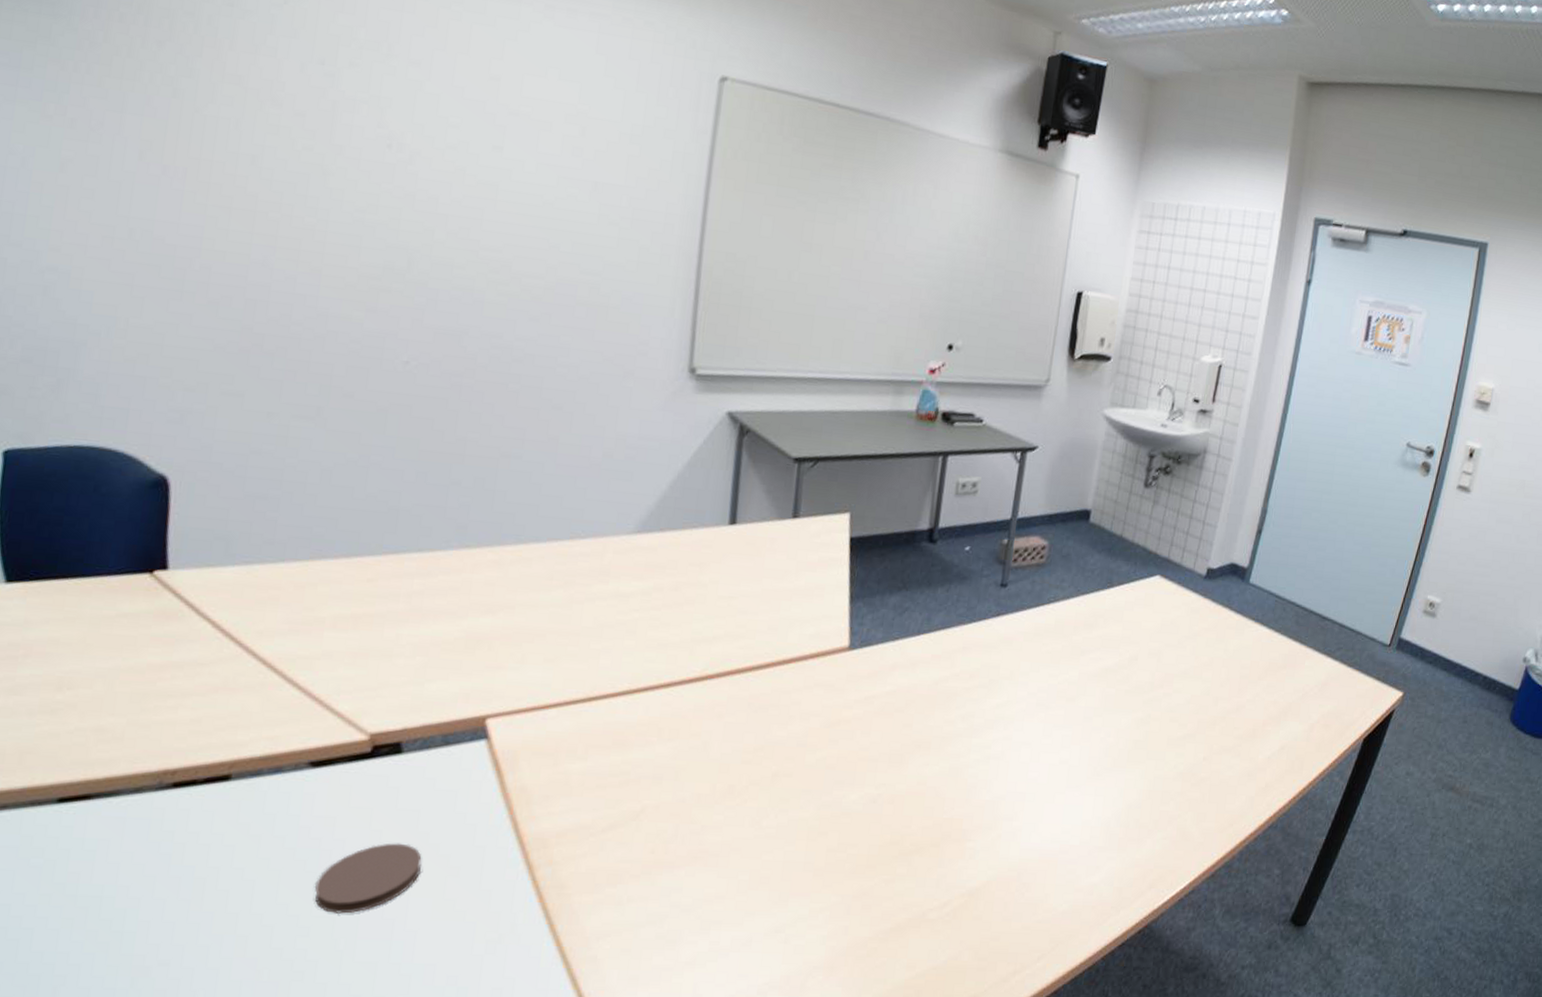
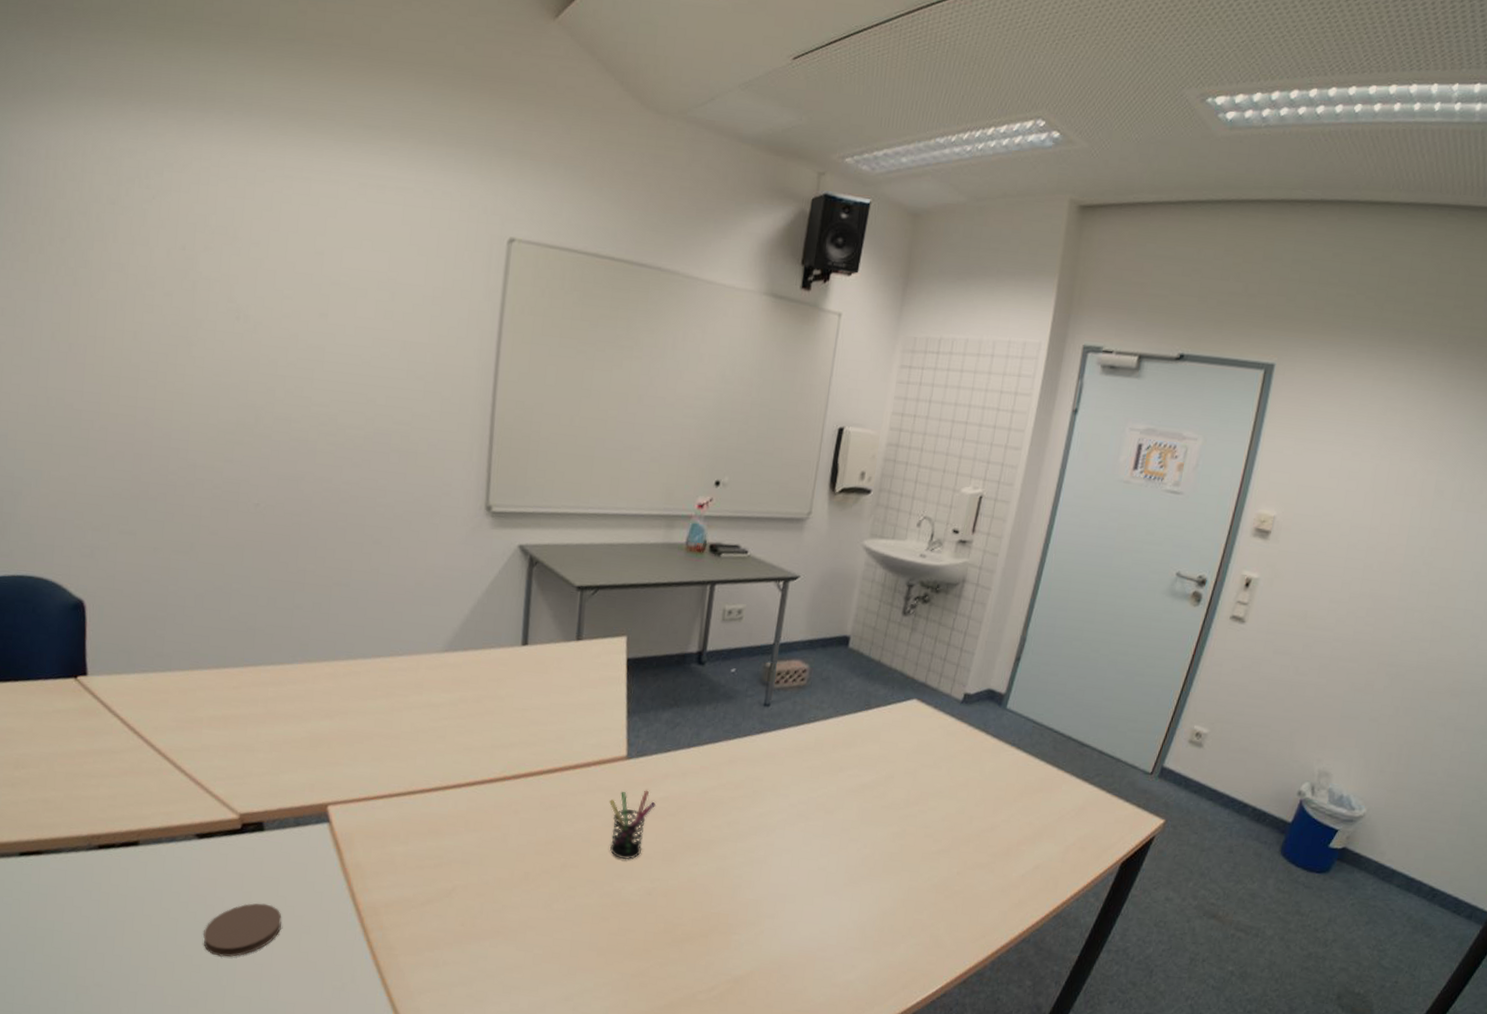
pen holder: none [829,684,882,764] -> present [609,790,656,860]

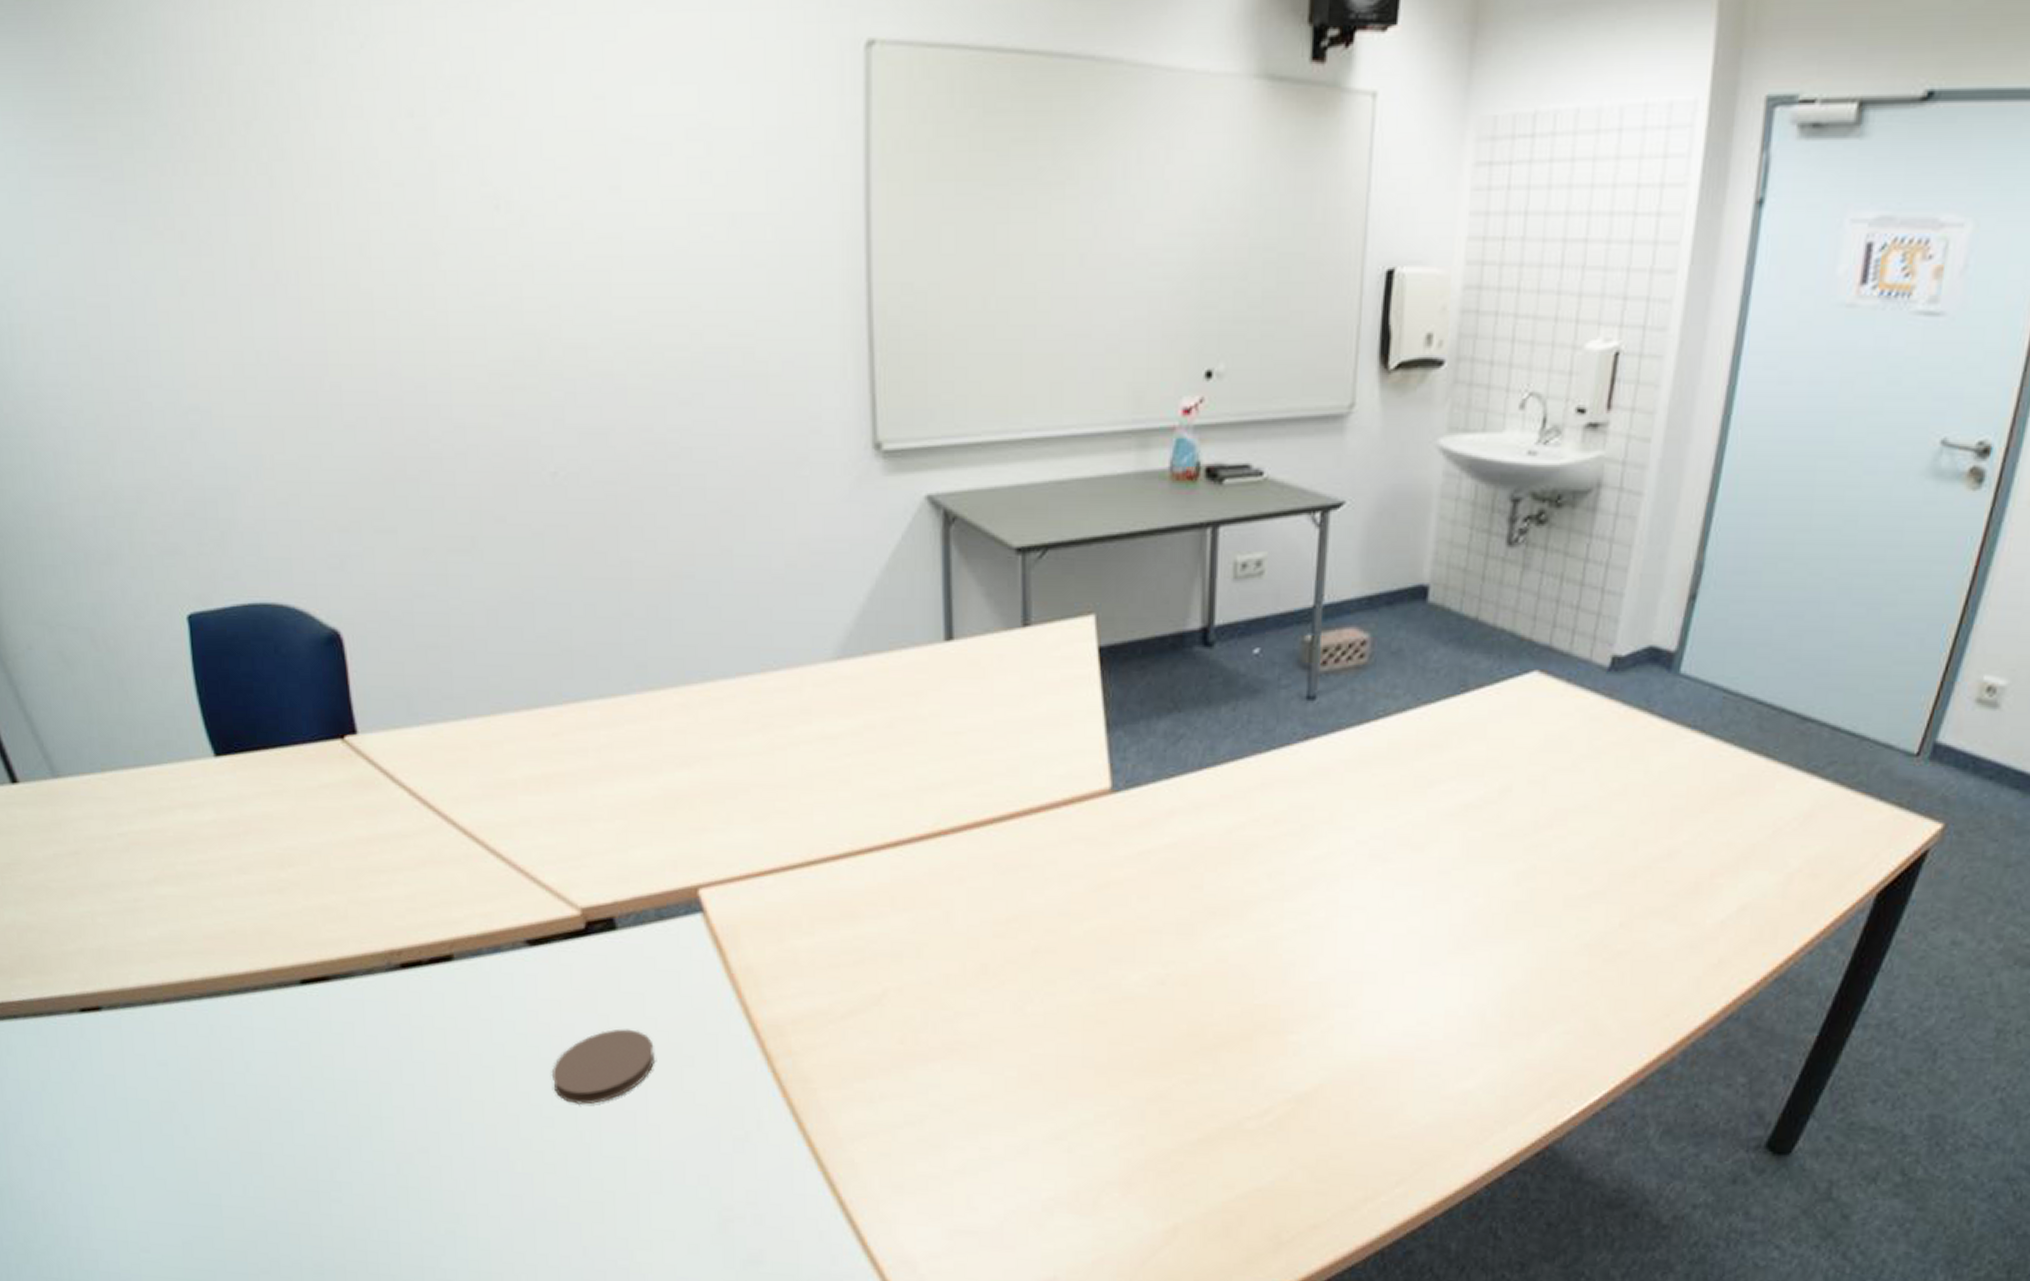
pen holder: present [609,790,656,860] -> none [1093,835,1161,937]

